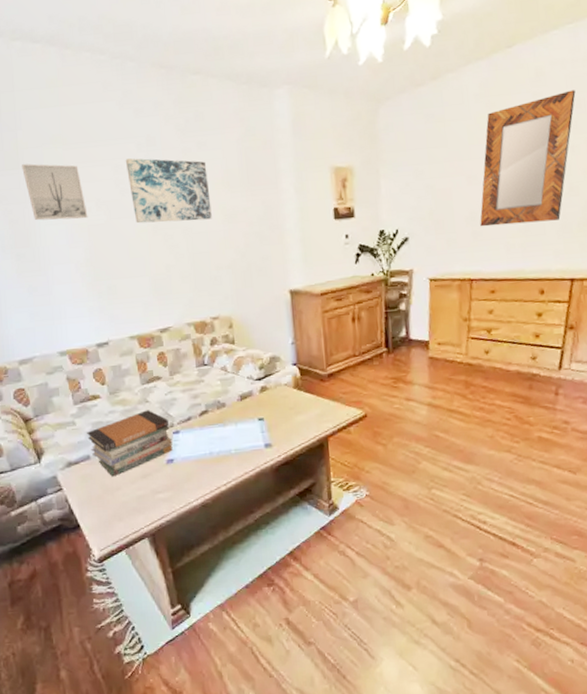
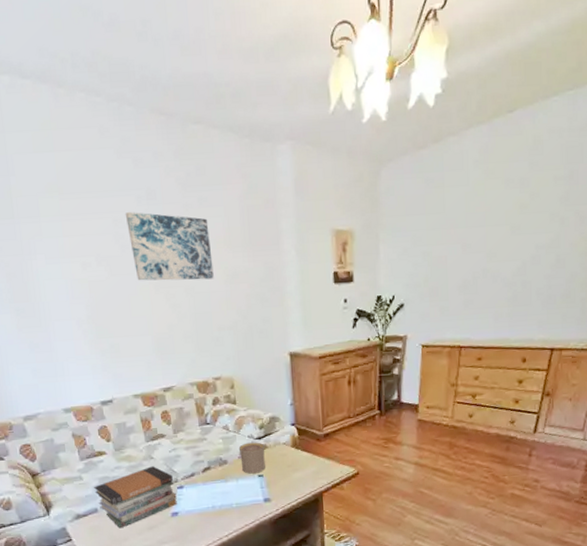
wall art: present [22,163,88,221] -> none [17,213,88,275]
cup: none [237,383,266,418] -> present [238,442,265,474]
home mirror: present [480,90,576,227] -> none [472,160,570,296]

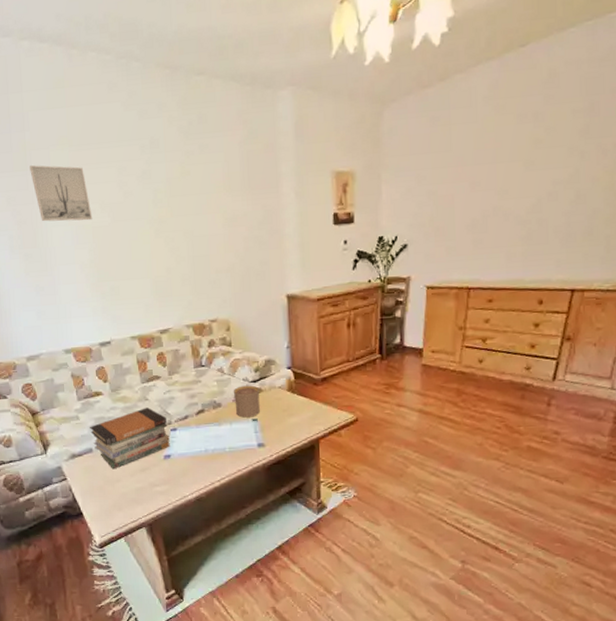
wall art: none [17,213,88,275] -> present [30,165,93,222]
wall art: present [125,212,214,281] -> none [129,160,213,226]

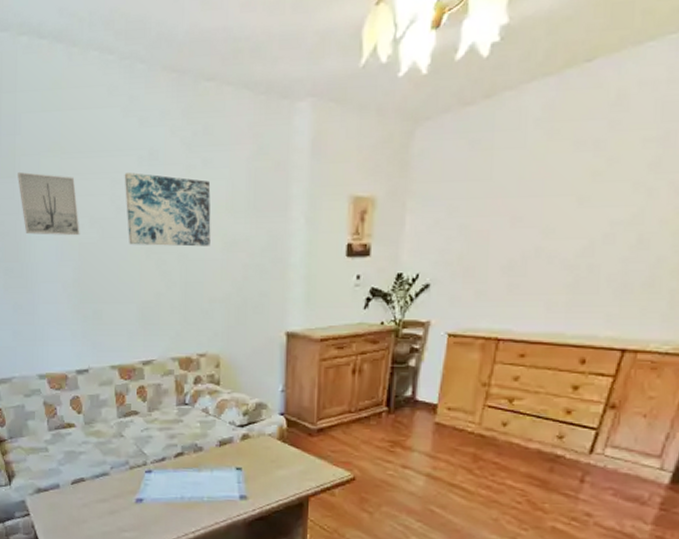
book stack: present [90,407,170,469] -> none [59,445,144,509]
wall art: none [129,160,213,226] -> present [124,173,211,247]
cup: present [233,385,260,418] -> none [217,429,247,466]

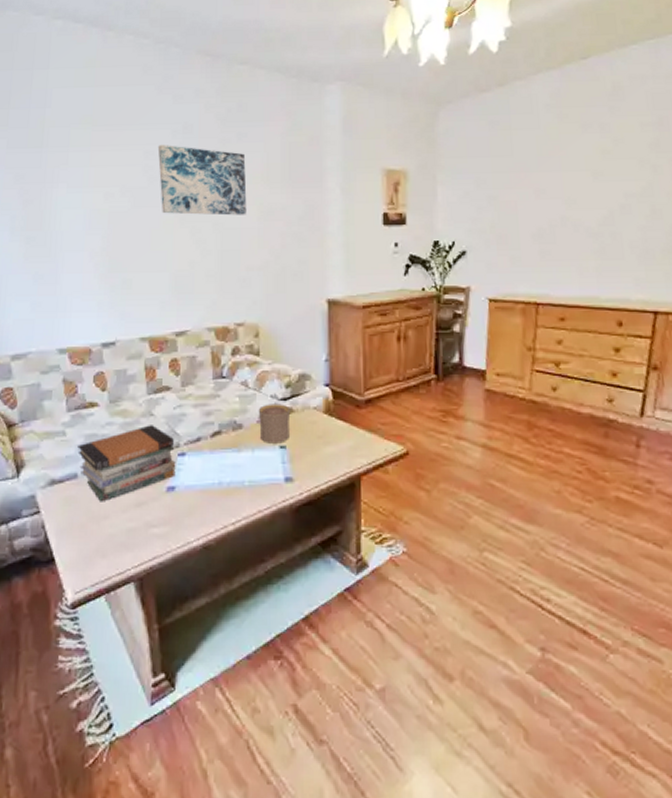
wall art: present [18,172,80,236] -> none [45,143,110,205]
book stack: none [59,445,144,509] -> present [77,425,176,502]
cup: none [217,429,247,466] -> present [258,404,291,444]

